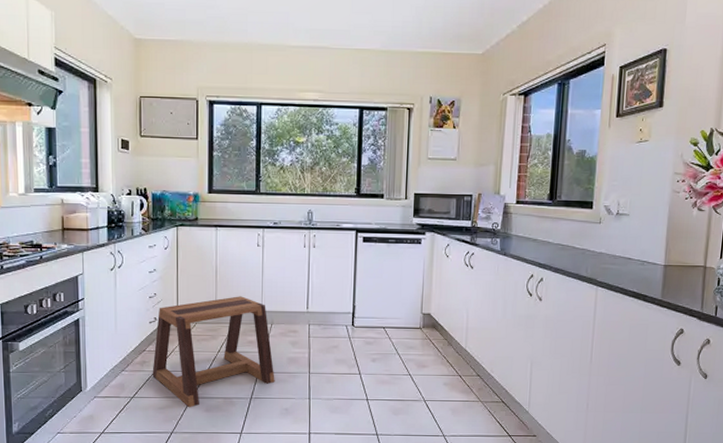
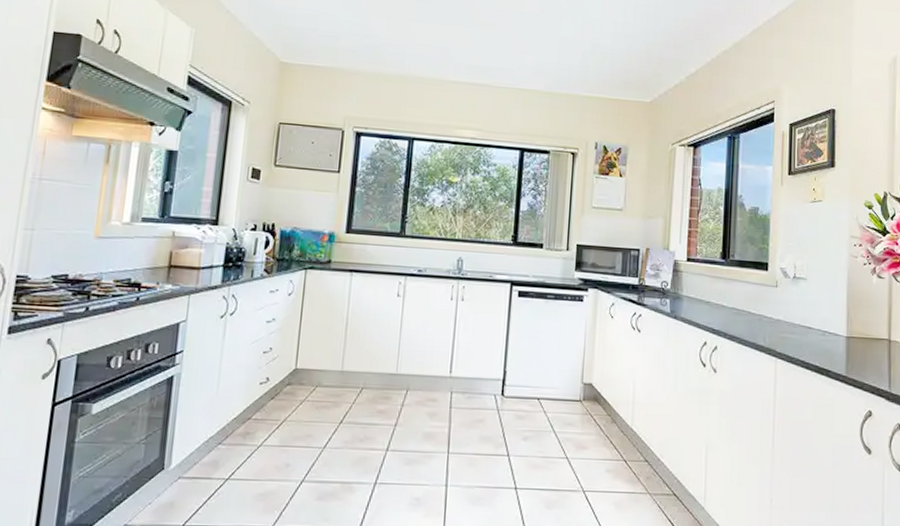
stool: present [152,296,275,408] -> none [255,354,407,495]

